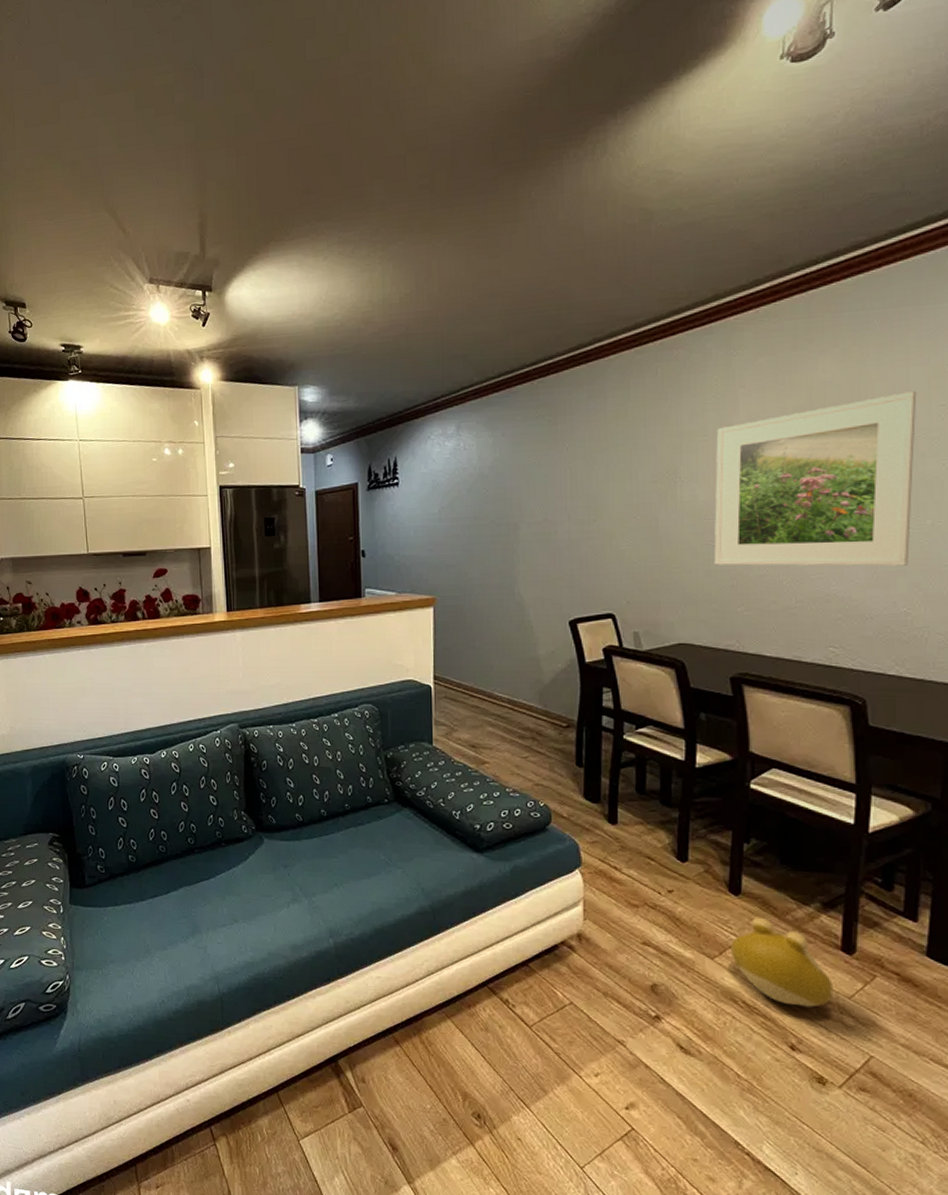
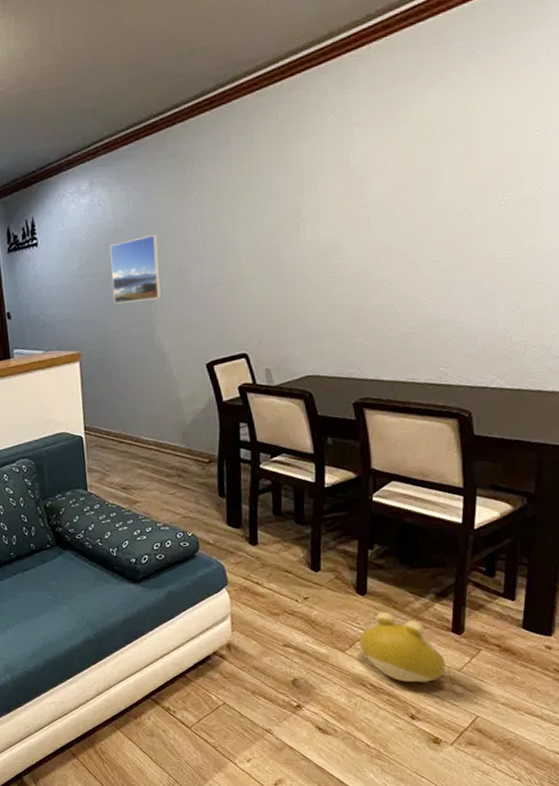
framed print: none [473,483,525,551] -> present [109,234,162,304]
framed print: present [714,391,917,567] -> none [335,118,516,300]

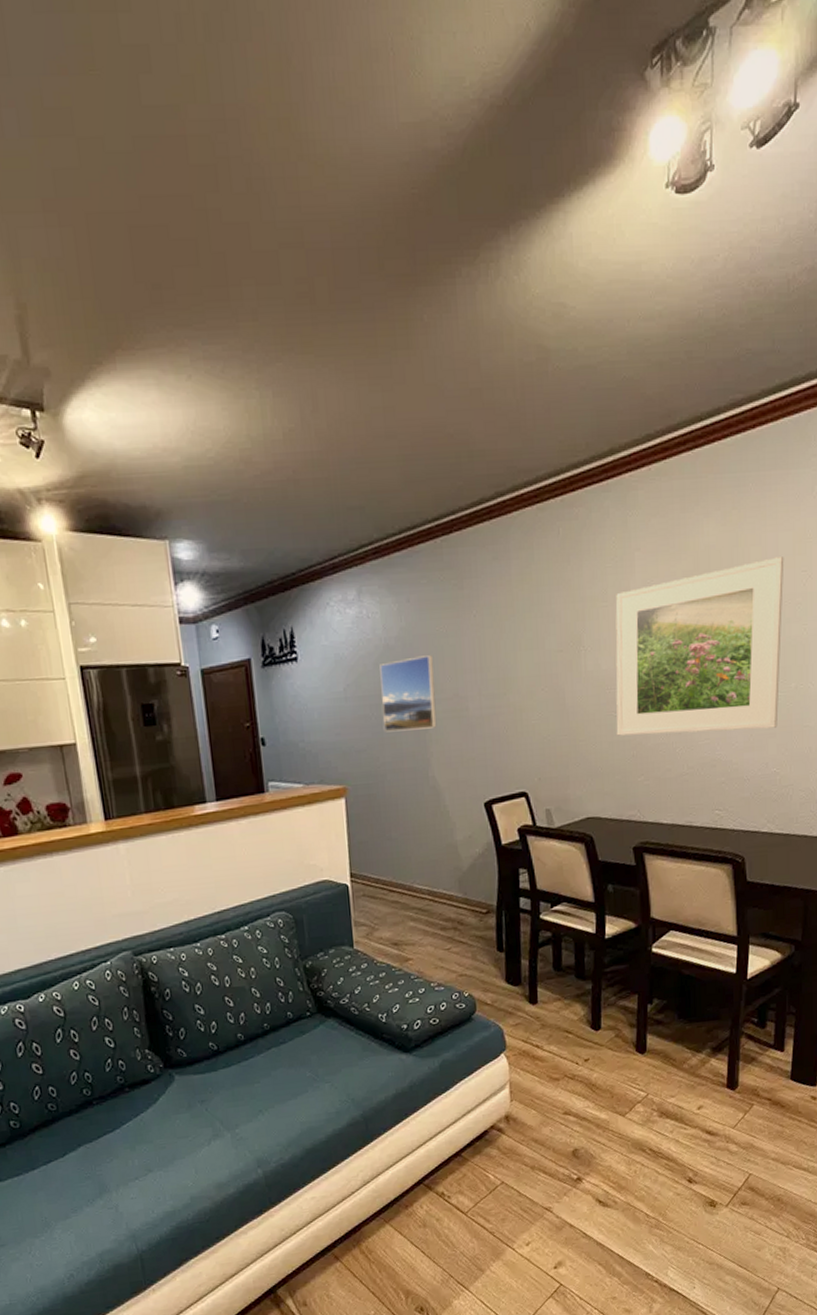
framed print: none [335,118,516,300] -> present [615,557,784,736]
plush toy: present [358,611,446,683] -> none [638,1070,721,1144]

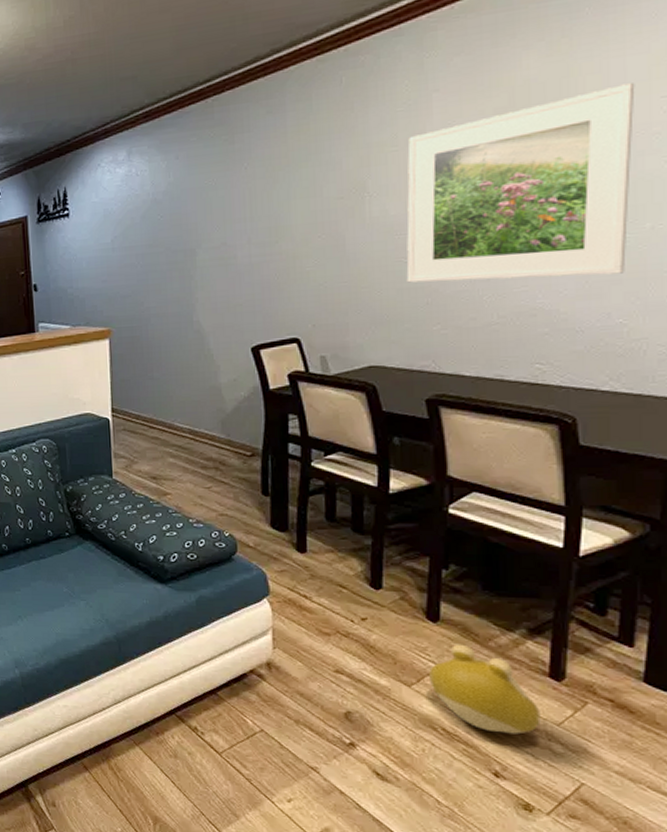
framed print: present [379,655,437,732] -> none [147,207,203,280]
plush toy: none [638,1070,721,1144] -> present [428,644,541,734]

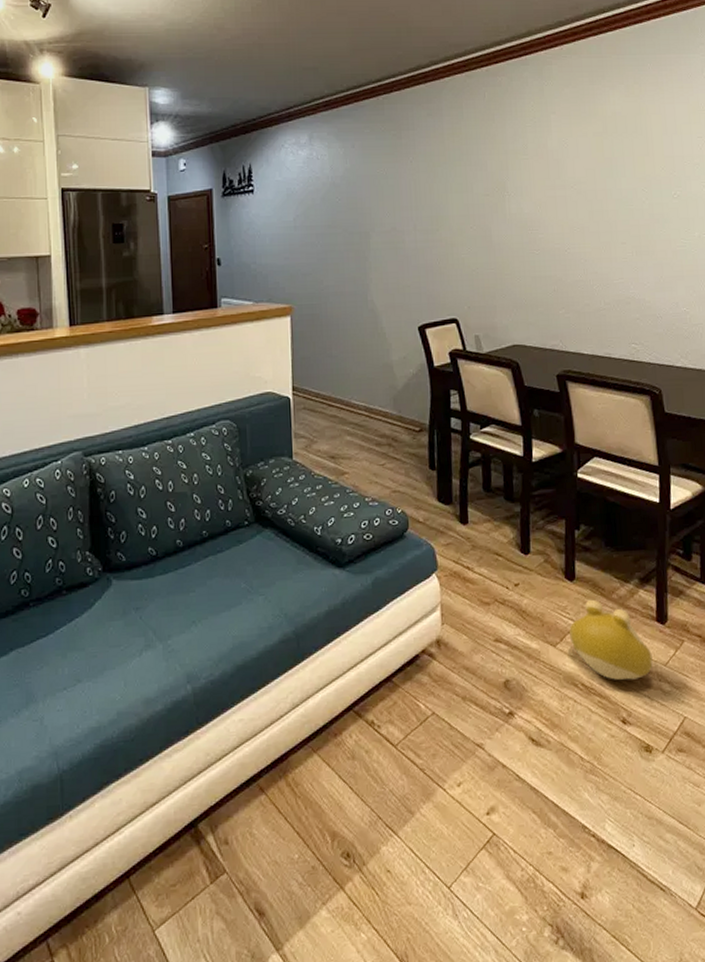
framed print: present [406,83,635,283] -> none [535,124,685,272]

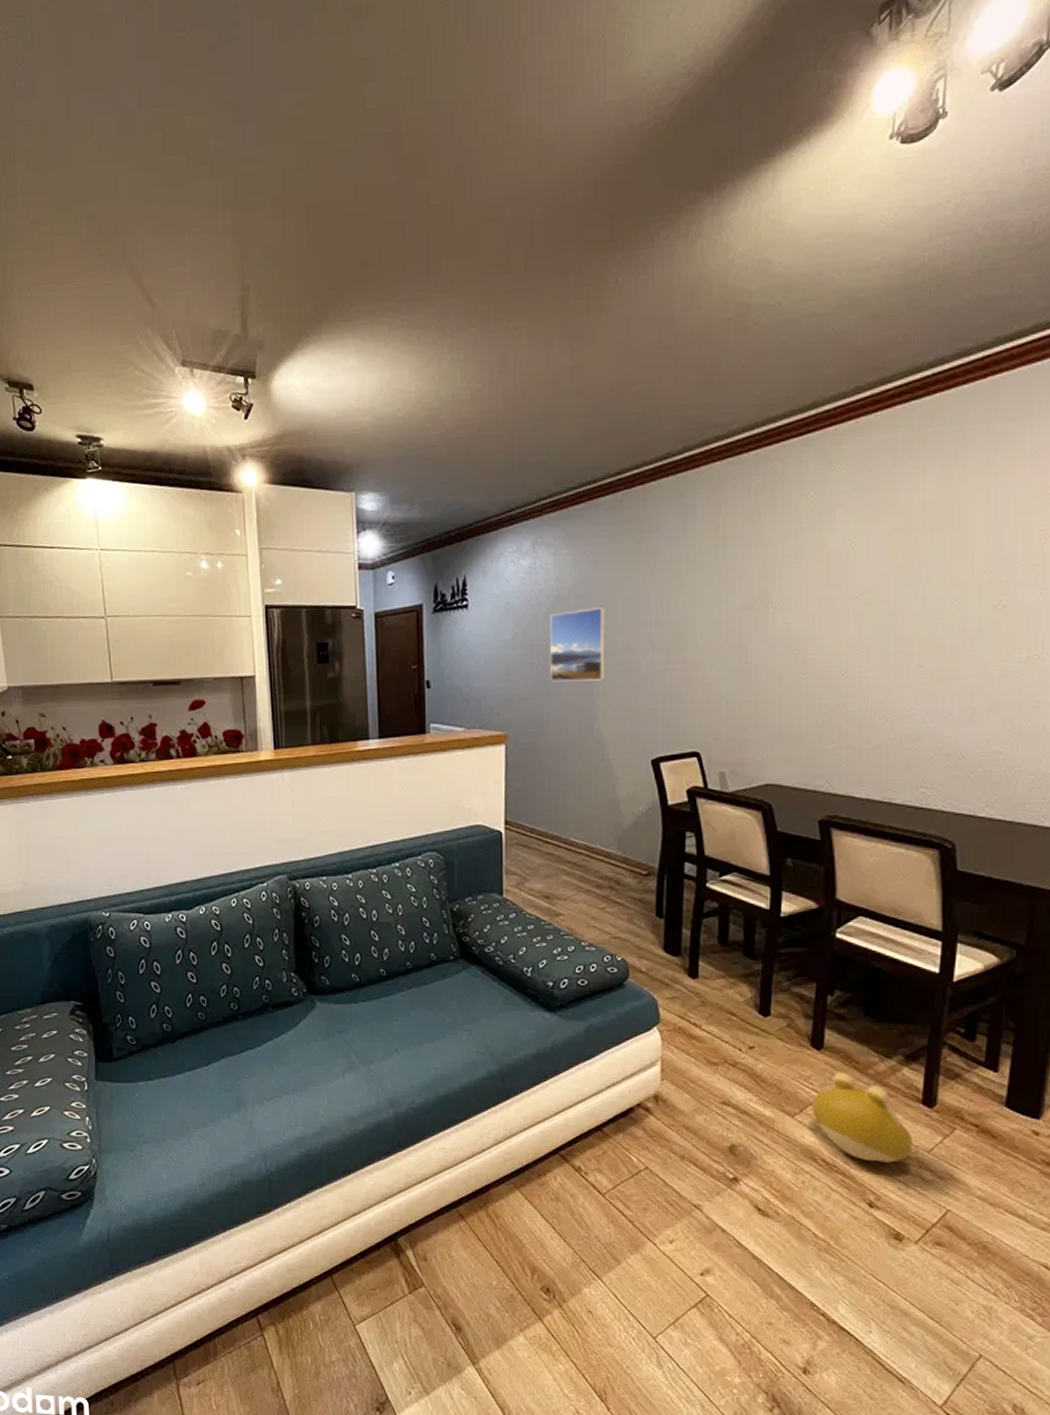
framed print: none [326,193,376,259] -> present [550,607,606,682]

